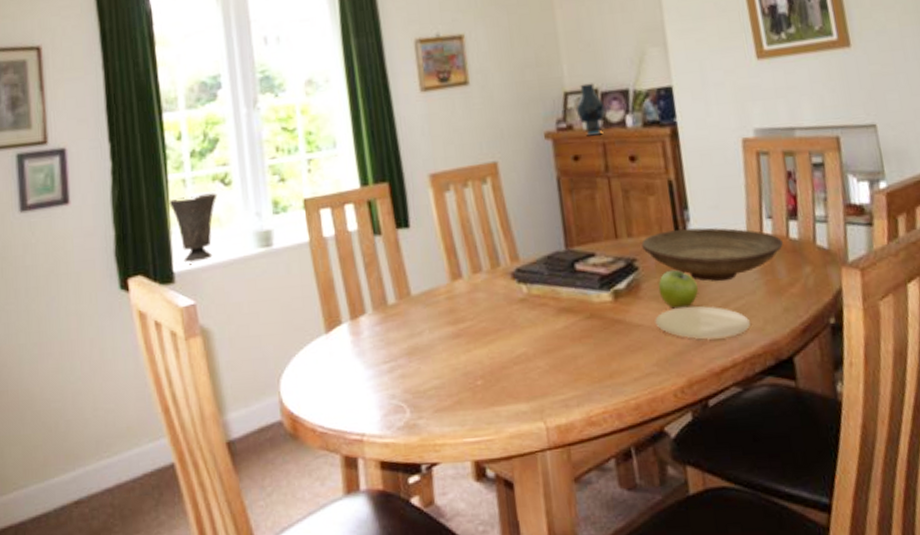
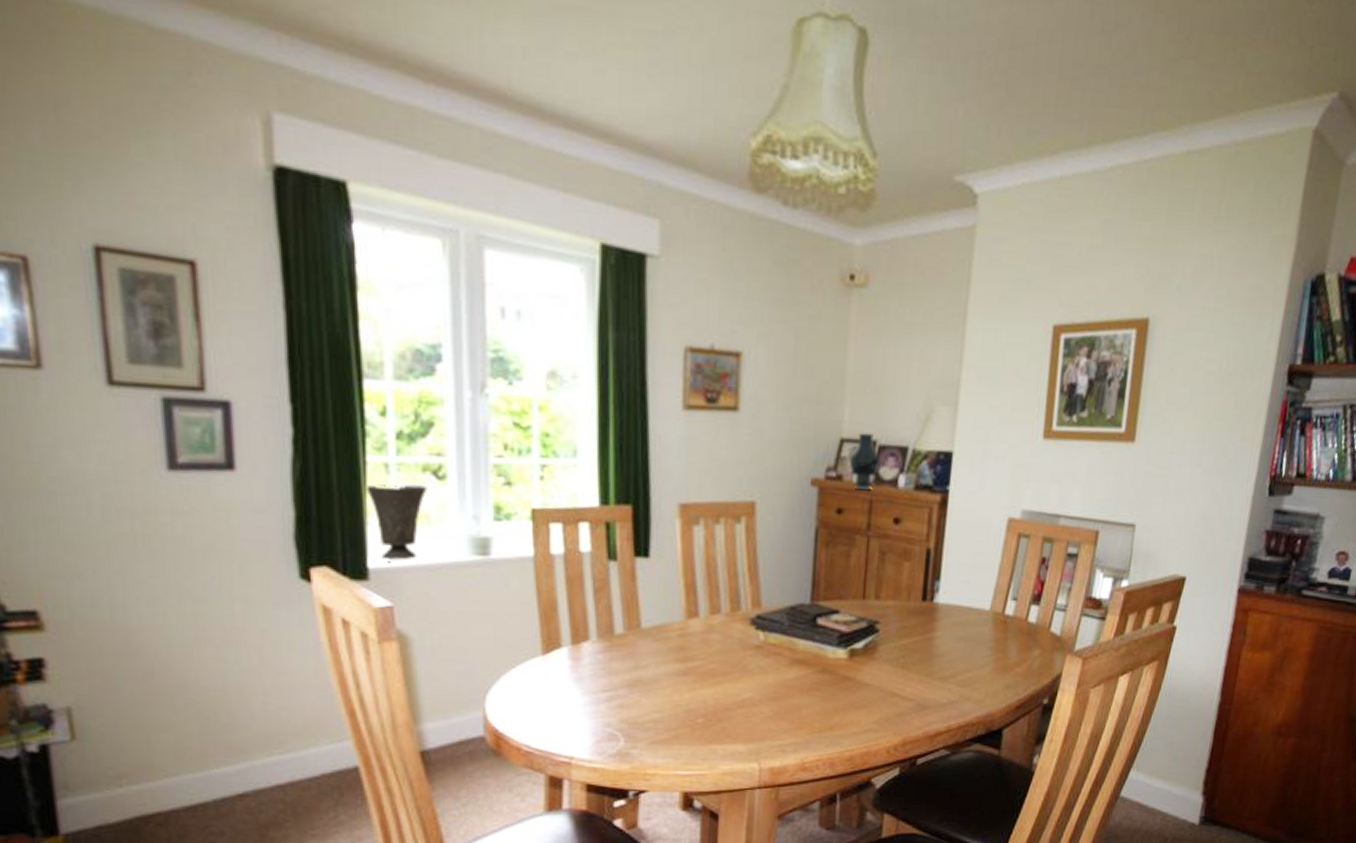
decorative bowl: present [641,227,783,282] -> none [887,598,1021,654]
plate: present [655,305,750,340] -> none [884,672,972,706]
fruit: present [658,269,698,309] -> none [893,636,932,674]

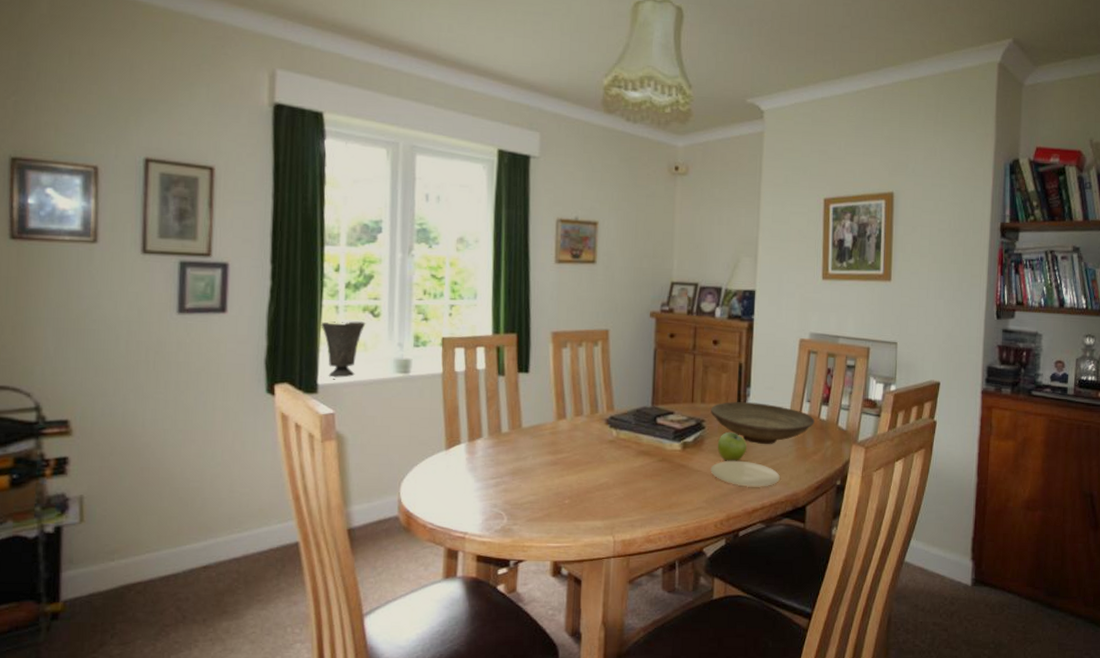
vase: present [849,432,880,491] -> none [678,277,701,320]
plate: none [884,672,972,706] -> present [710,460,780,487]
decorative bowl: none [887,598,1021,654] -> present [711,402,814,445]
fruit: none [893,636,932,674] -> present [717,431,747,461]

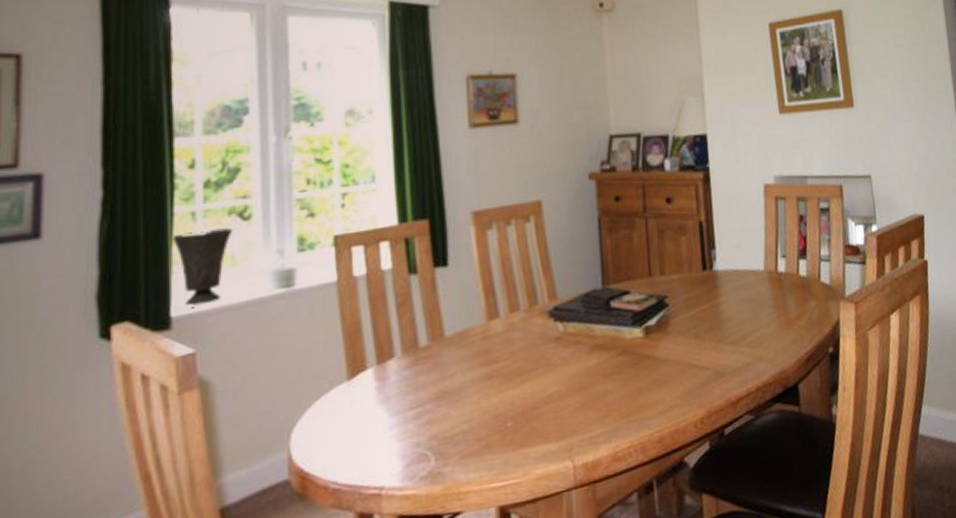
plate: present [710,460,780,487] -> none [681,339,764,372]
decorative bowl: present [711,402,814,445] -> none [673,266,794,316]
fruit: present [717,431,747,461] -> none [685,305,720,343]

